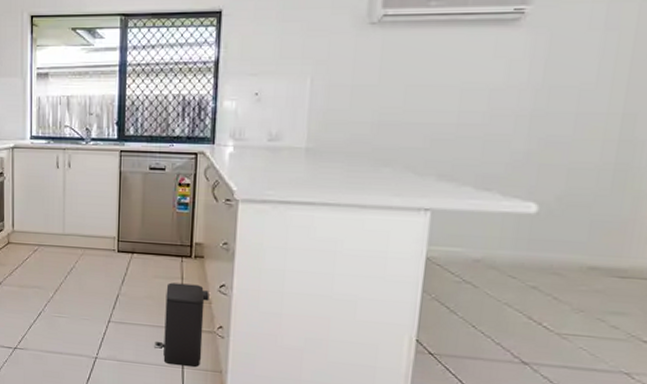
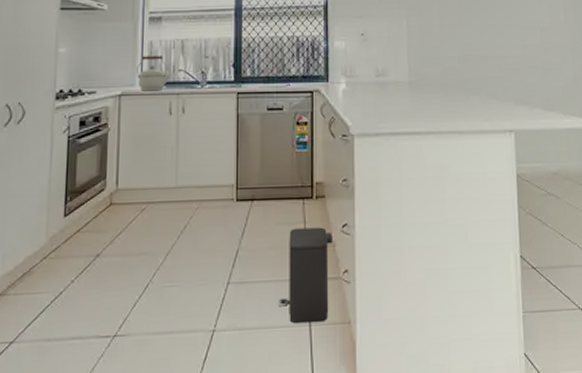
kettle: none [26,110,58,145] -> present [135,55,171,91]

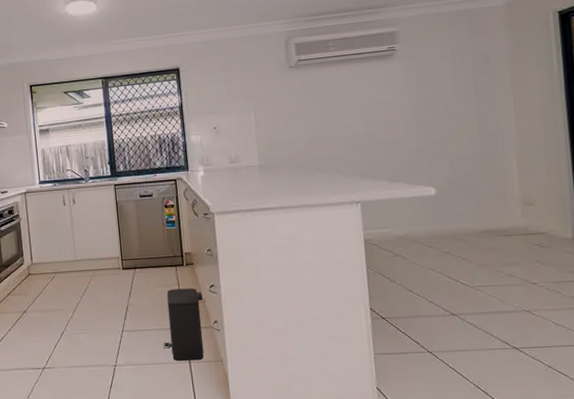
kettle: present [135,55,171,91] -> none [34,159,62,189]

